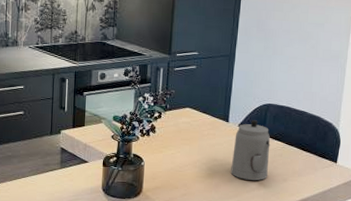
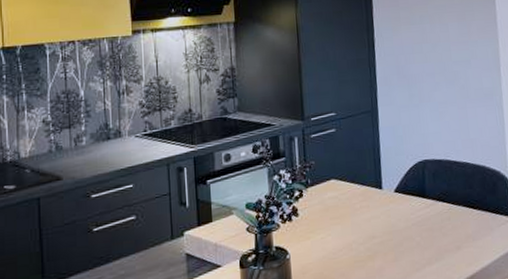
teapot: present [230,120,270,180] -> none [392,181,438,256]

